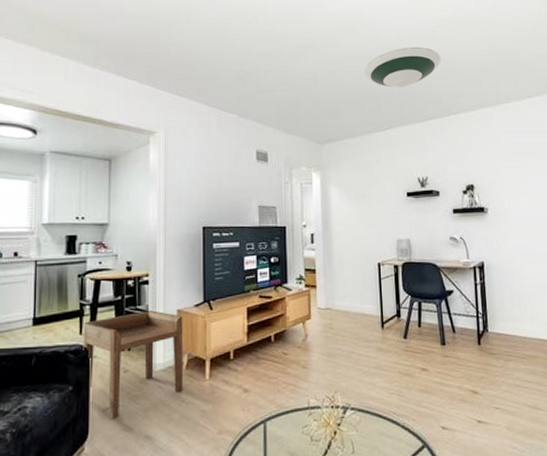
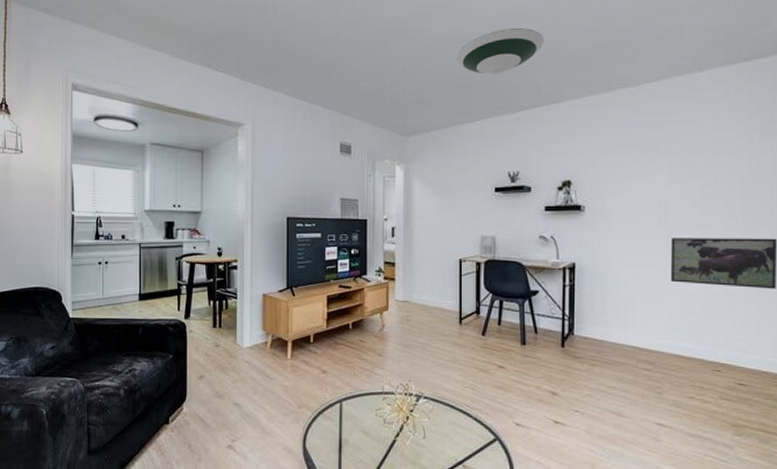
side table: present [83,310,184,419] -> none [181,293,268,386]

